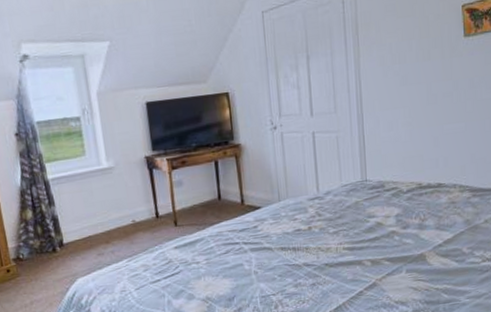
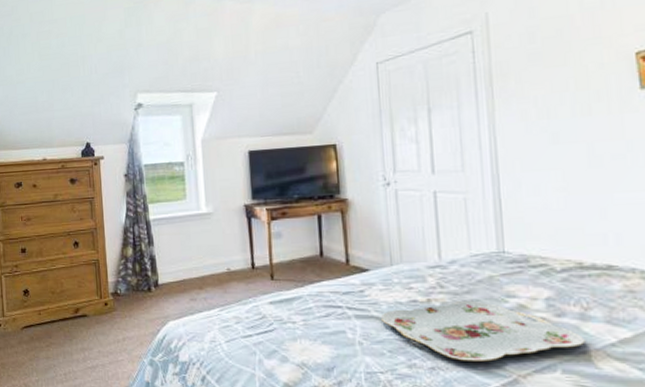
serving tray: none [272,224,422,275] -> present [381,300,585,362]

